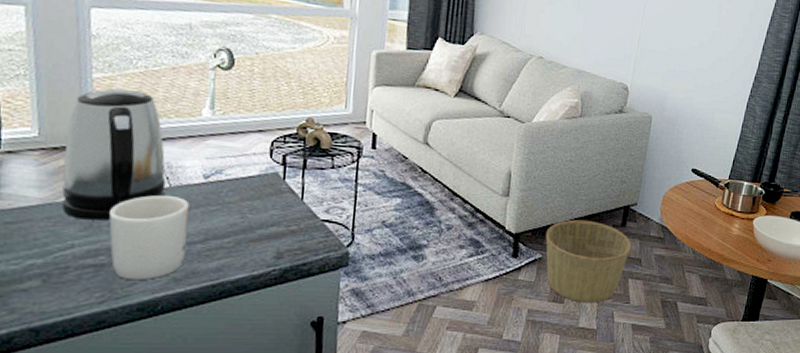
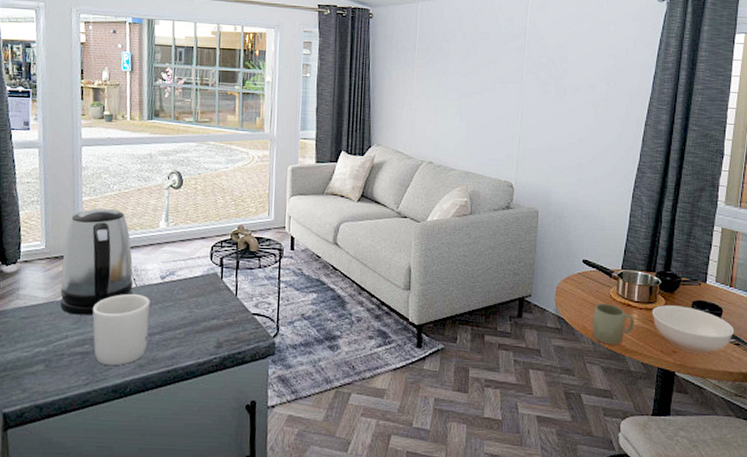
basket: present [545,219,632,303] -> none [446,311,529,393]
mug: none [693,213,736,254] -> present [592,303,635,345]

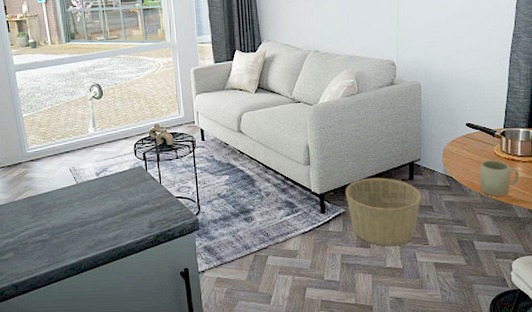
kettle: present [60,208,134,315] -> none [14,122,75,211]
mug: present [92,293,150,367] -> none [45,189,94,250]
basket: none [446,311,529,393] -> present [345,177,422,247]

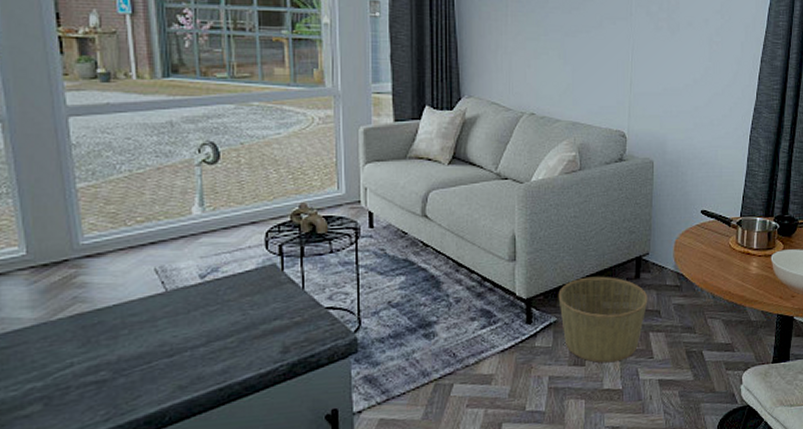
mug: present [479,160,520,196] -> none [712,254,755,297]

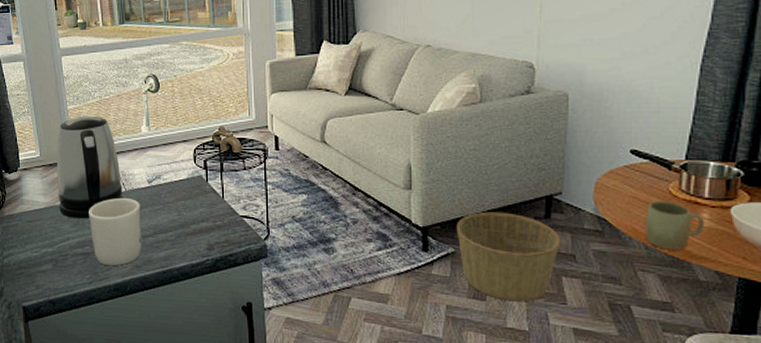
kettle: none [54,196,162,336] -> present [56,116,123,219]
mug: none [107,299,190,394] -> present [89,197,142,267]
mug: none [712,254,755,297] -> present [644,201,705,250]

